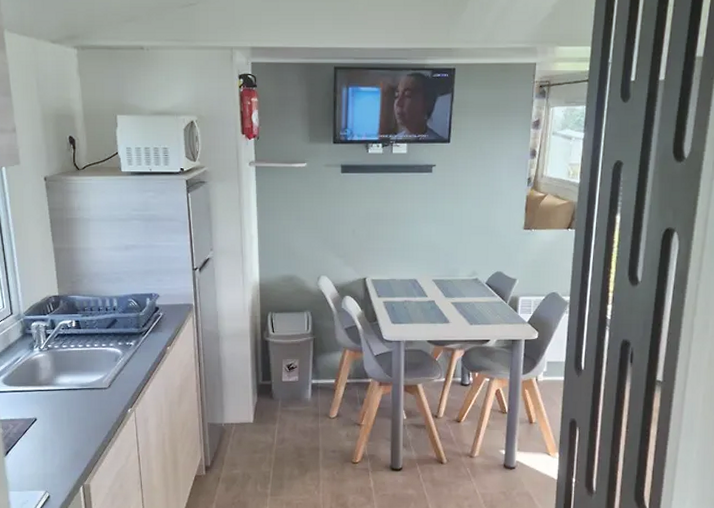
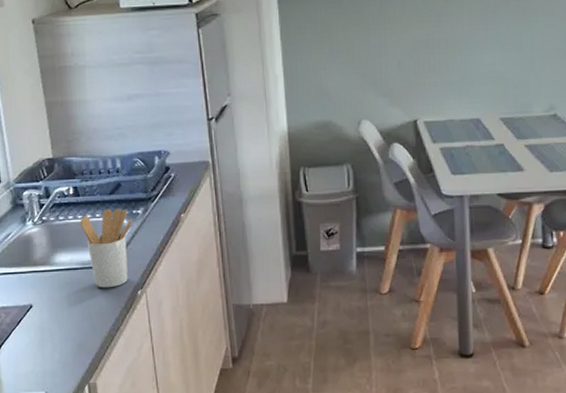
utensil holder: none [80,340,125,406] -> present [80,208,132,288]

